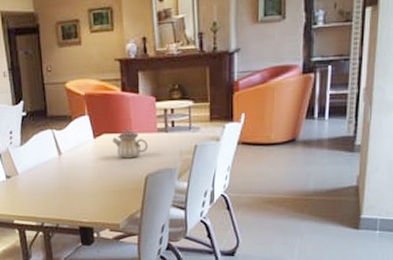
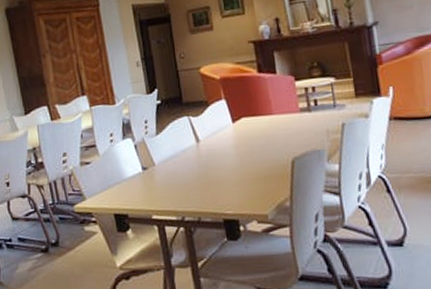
teapot: present [112,128,148,159] -> none [252,109,291,143]

